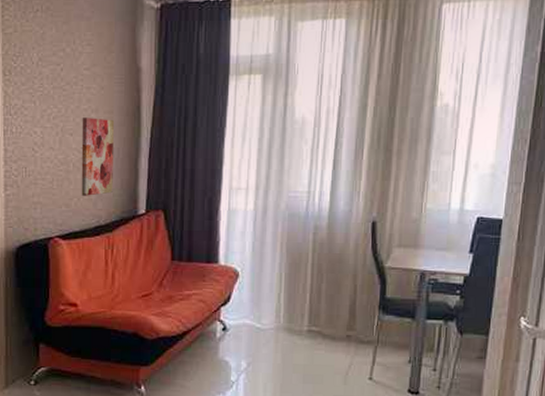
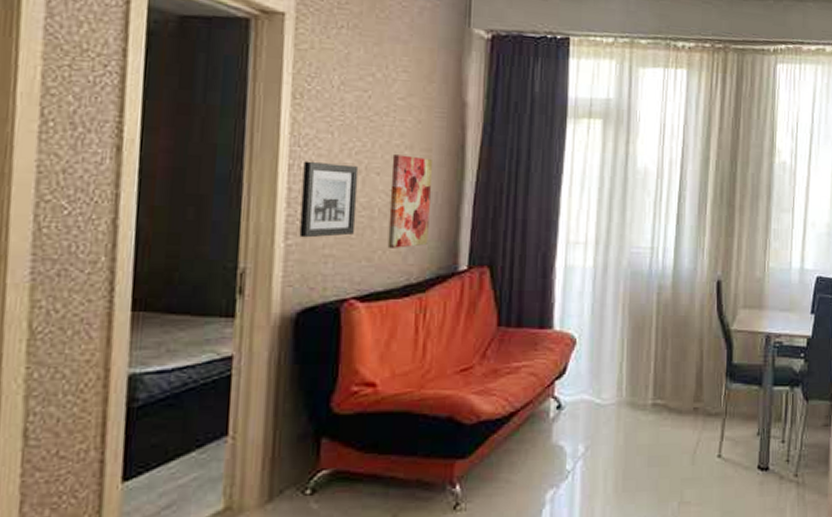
wall art: none [15,126,56,189] -> present [299,161,359,238]

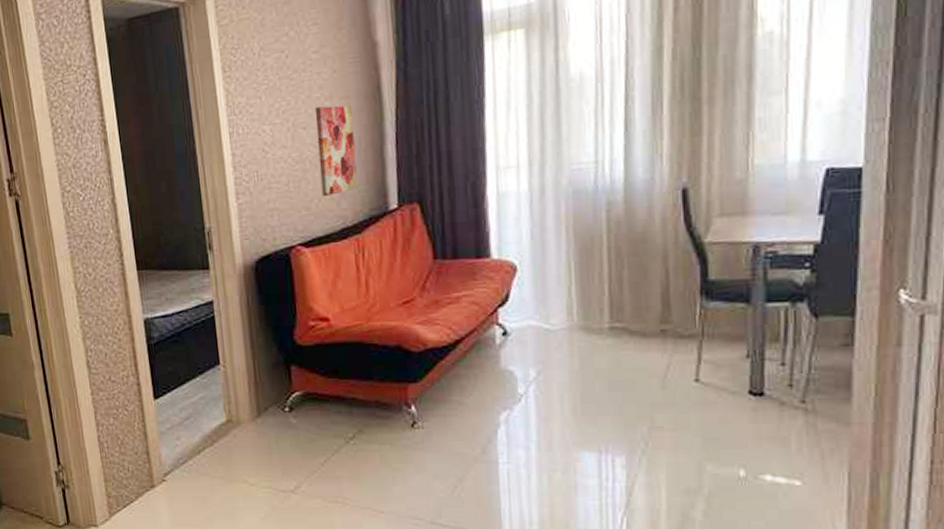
wall art: present [299,161,359,238] -> none [241,124,293,196]

